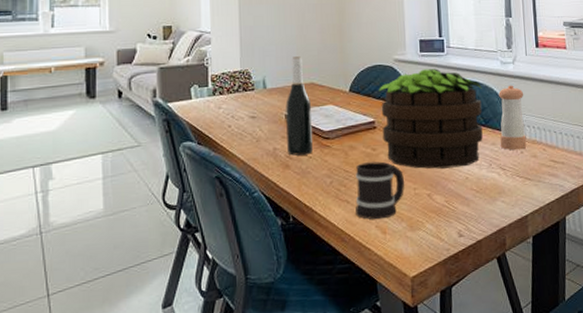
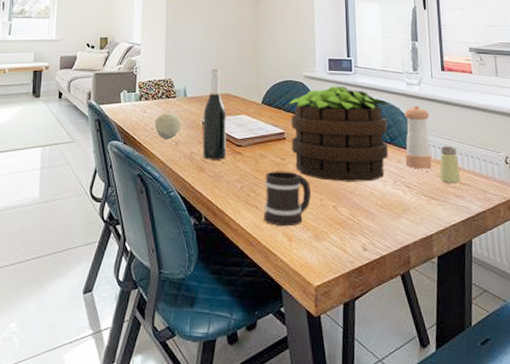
fruit: none [231,106,261,137] -> present [154,112,180,140]
saltshaker: none [534,125,555,163] -> present [439,146,461,184]

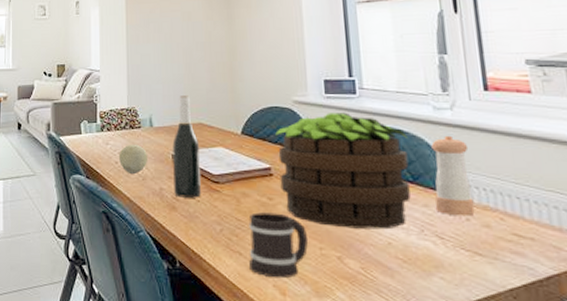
saltshaker: present [439,146,461,184] -> none [486,187,520,237]

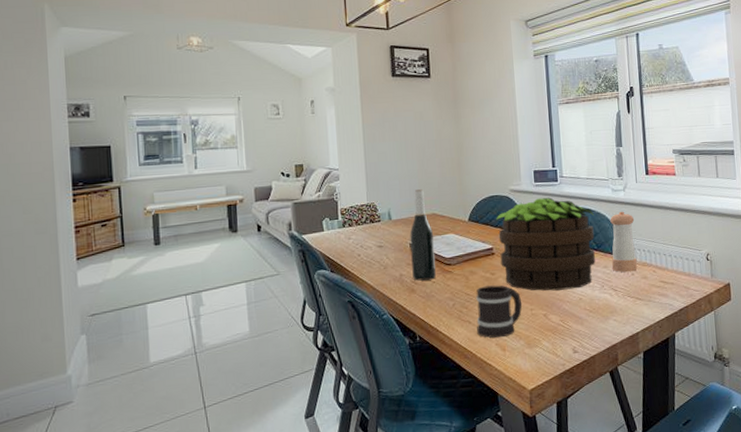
fruit: present [118,144,147,175] -> none [360,236,388,265]

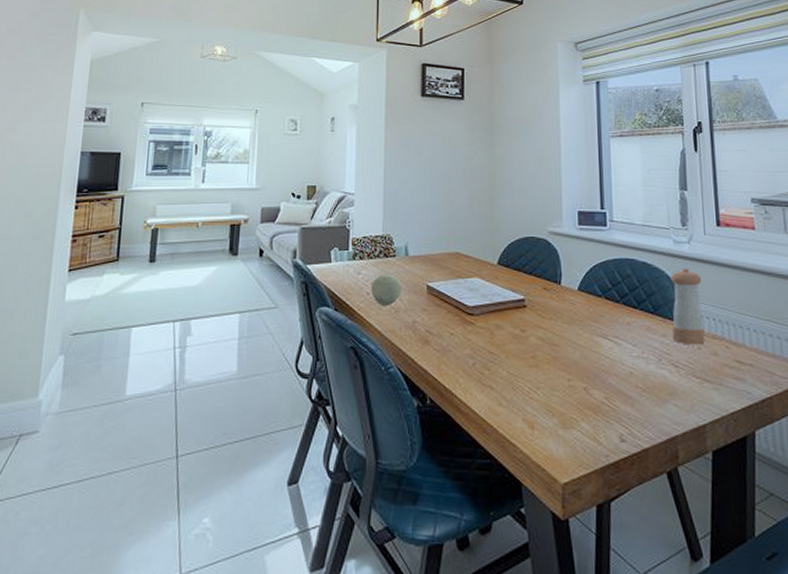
fruit: none [360,236,388,265] -> present [370,274,401,307]
wine bottle: present [410,189,436,281] -> none [428,223,456,331]
mug: present [476,285,522,338] -> none [500,345,557,412]
potted plant: present [496,197,595,291] -> none [530,244,651,360]

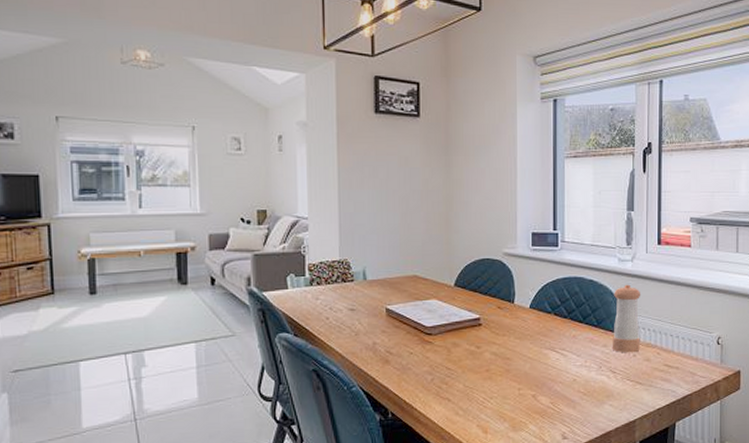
fruit: present [370,274,401,307] -> none [329,298,360,330]

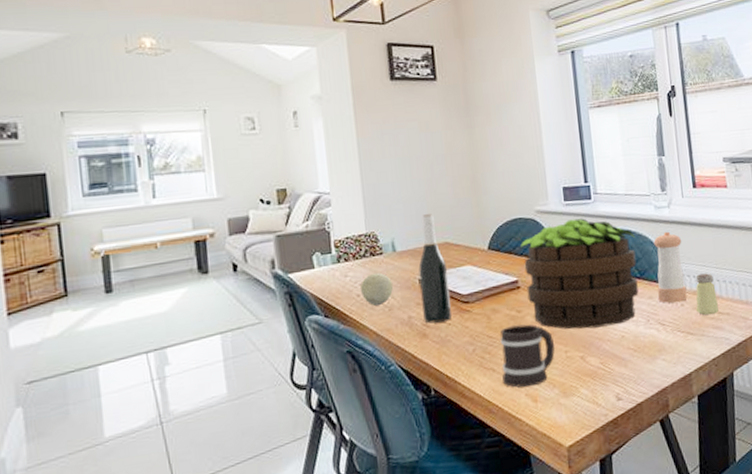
fruit: none [329,298,360,330] -> present [359,272,393,307]
wine bottle: none [386,247,415,351] -> present [418,214,452,324]
mug: none [457,360,508,419] -> present [500,324,555,388]
potted plant: none [486,264,596,370] -> present [520,218,639,330]
saltshaker: none [648,327,670,368] -> present [696,273,720,316]

